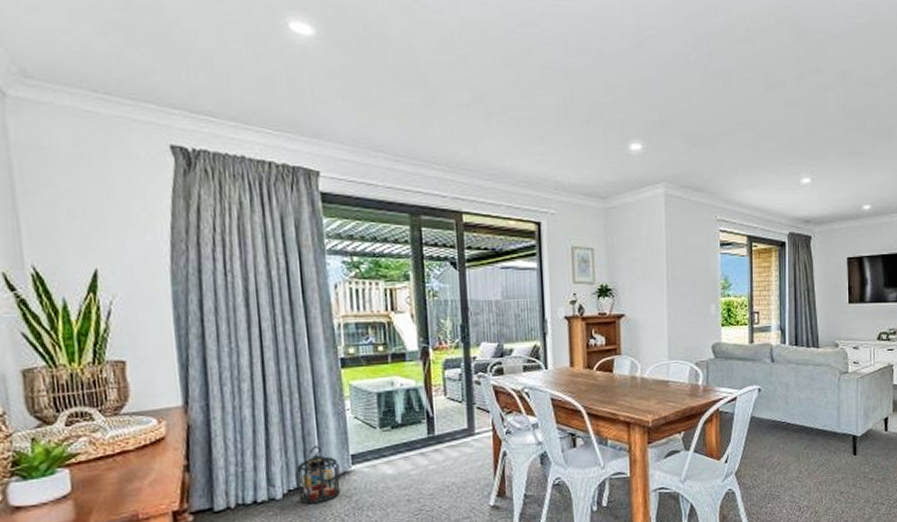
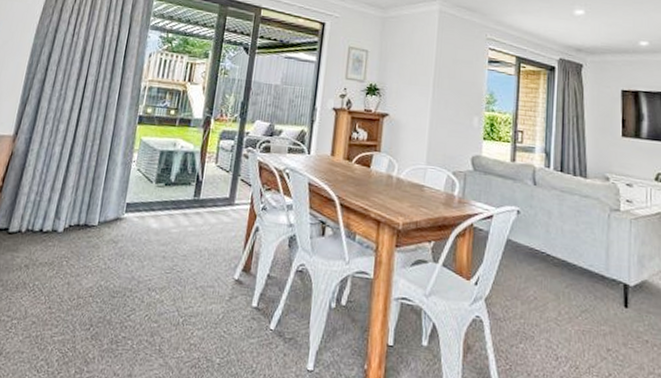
lantern: present [295,445,340,505] -> none [75,188,115,243]

